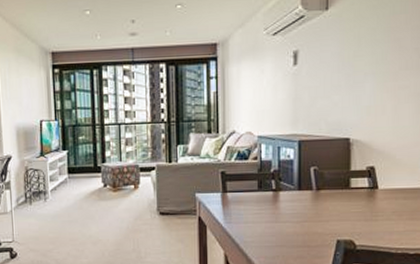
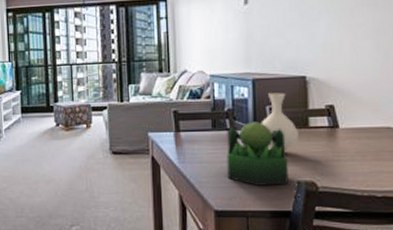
plant: none [271,183,329,245] -> present [226,122,289,186]
vase: none [305,154,340,213] -> present [261,93,299,153]

